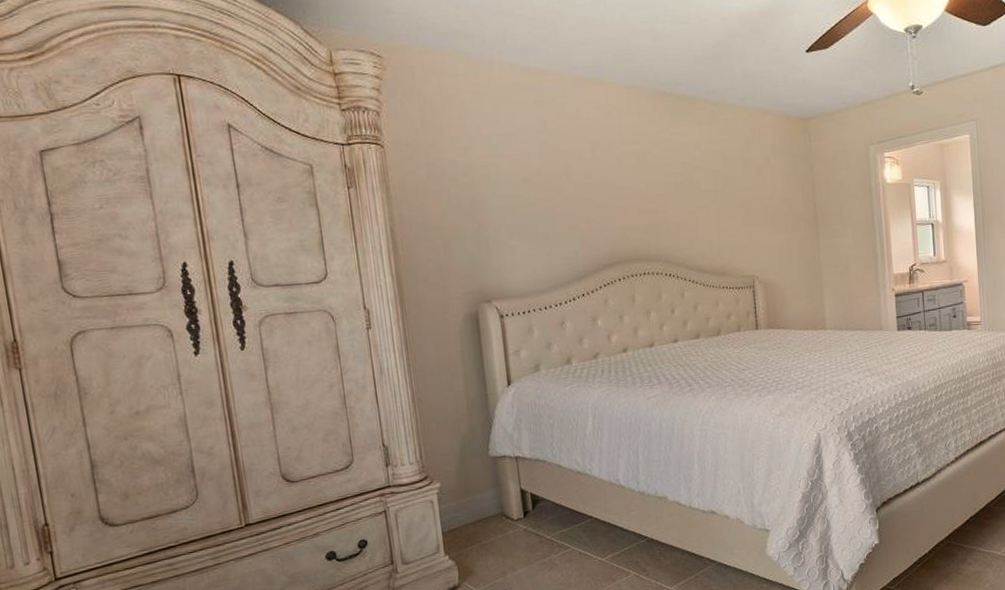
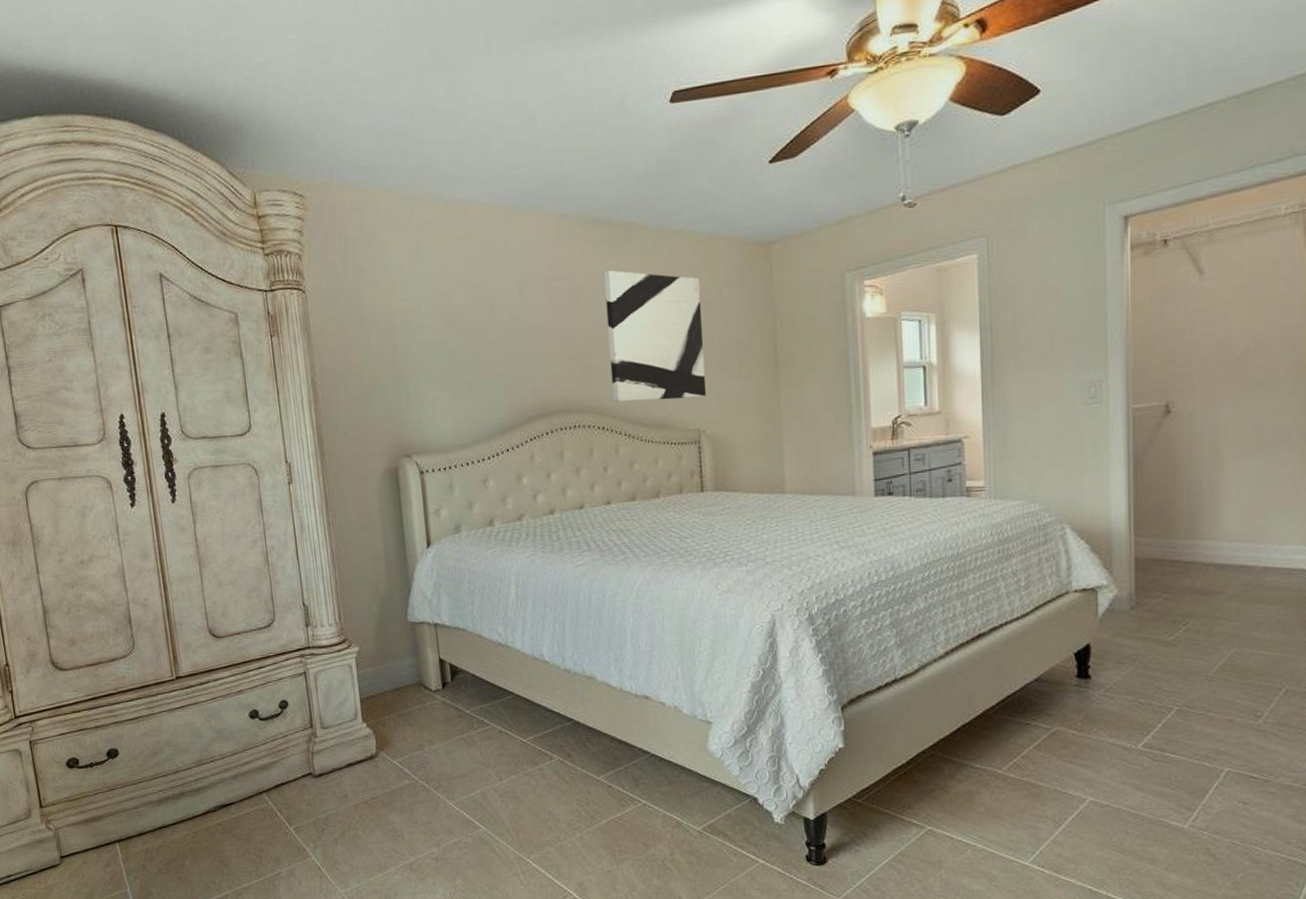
wall art: none [668,137,758,252] -> present [603,270,706,403]

